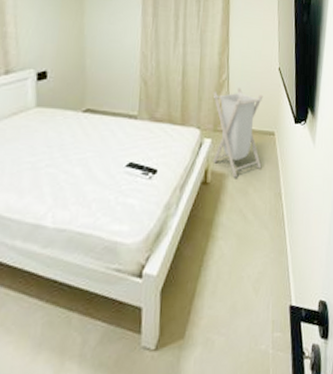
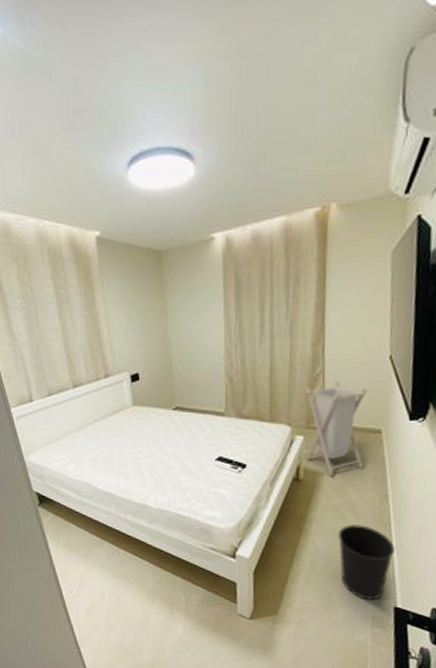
wastebasket: none [241,224,288,303] -> present [337,524,395,600]

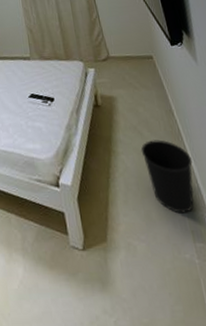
laundry hamper: present [305,381,368,476] -> none [87,22,147,100]

